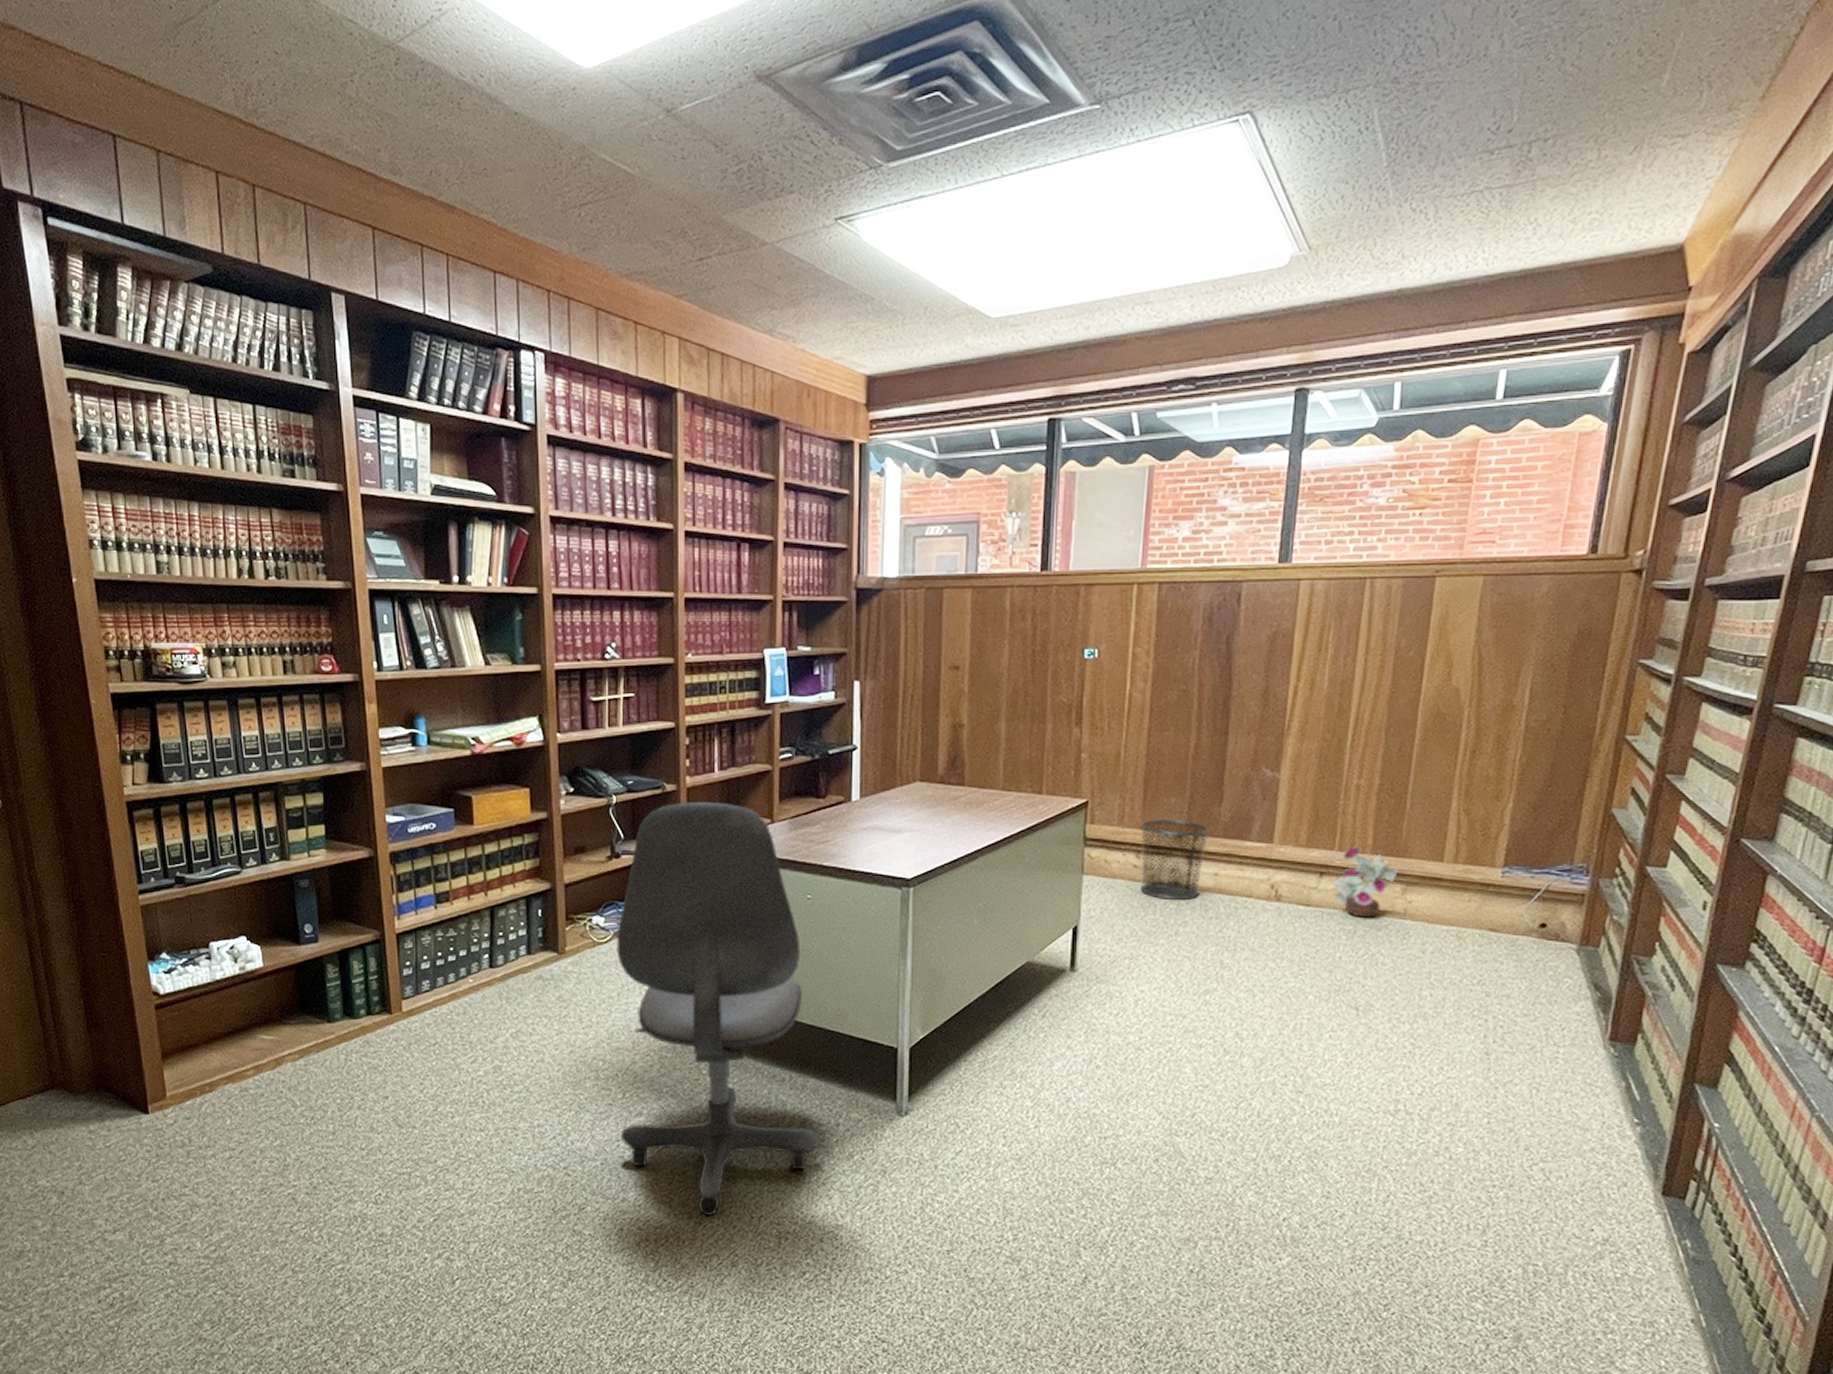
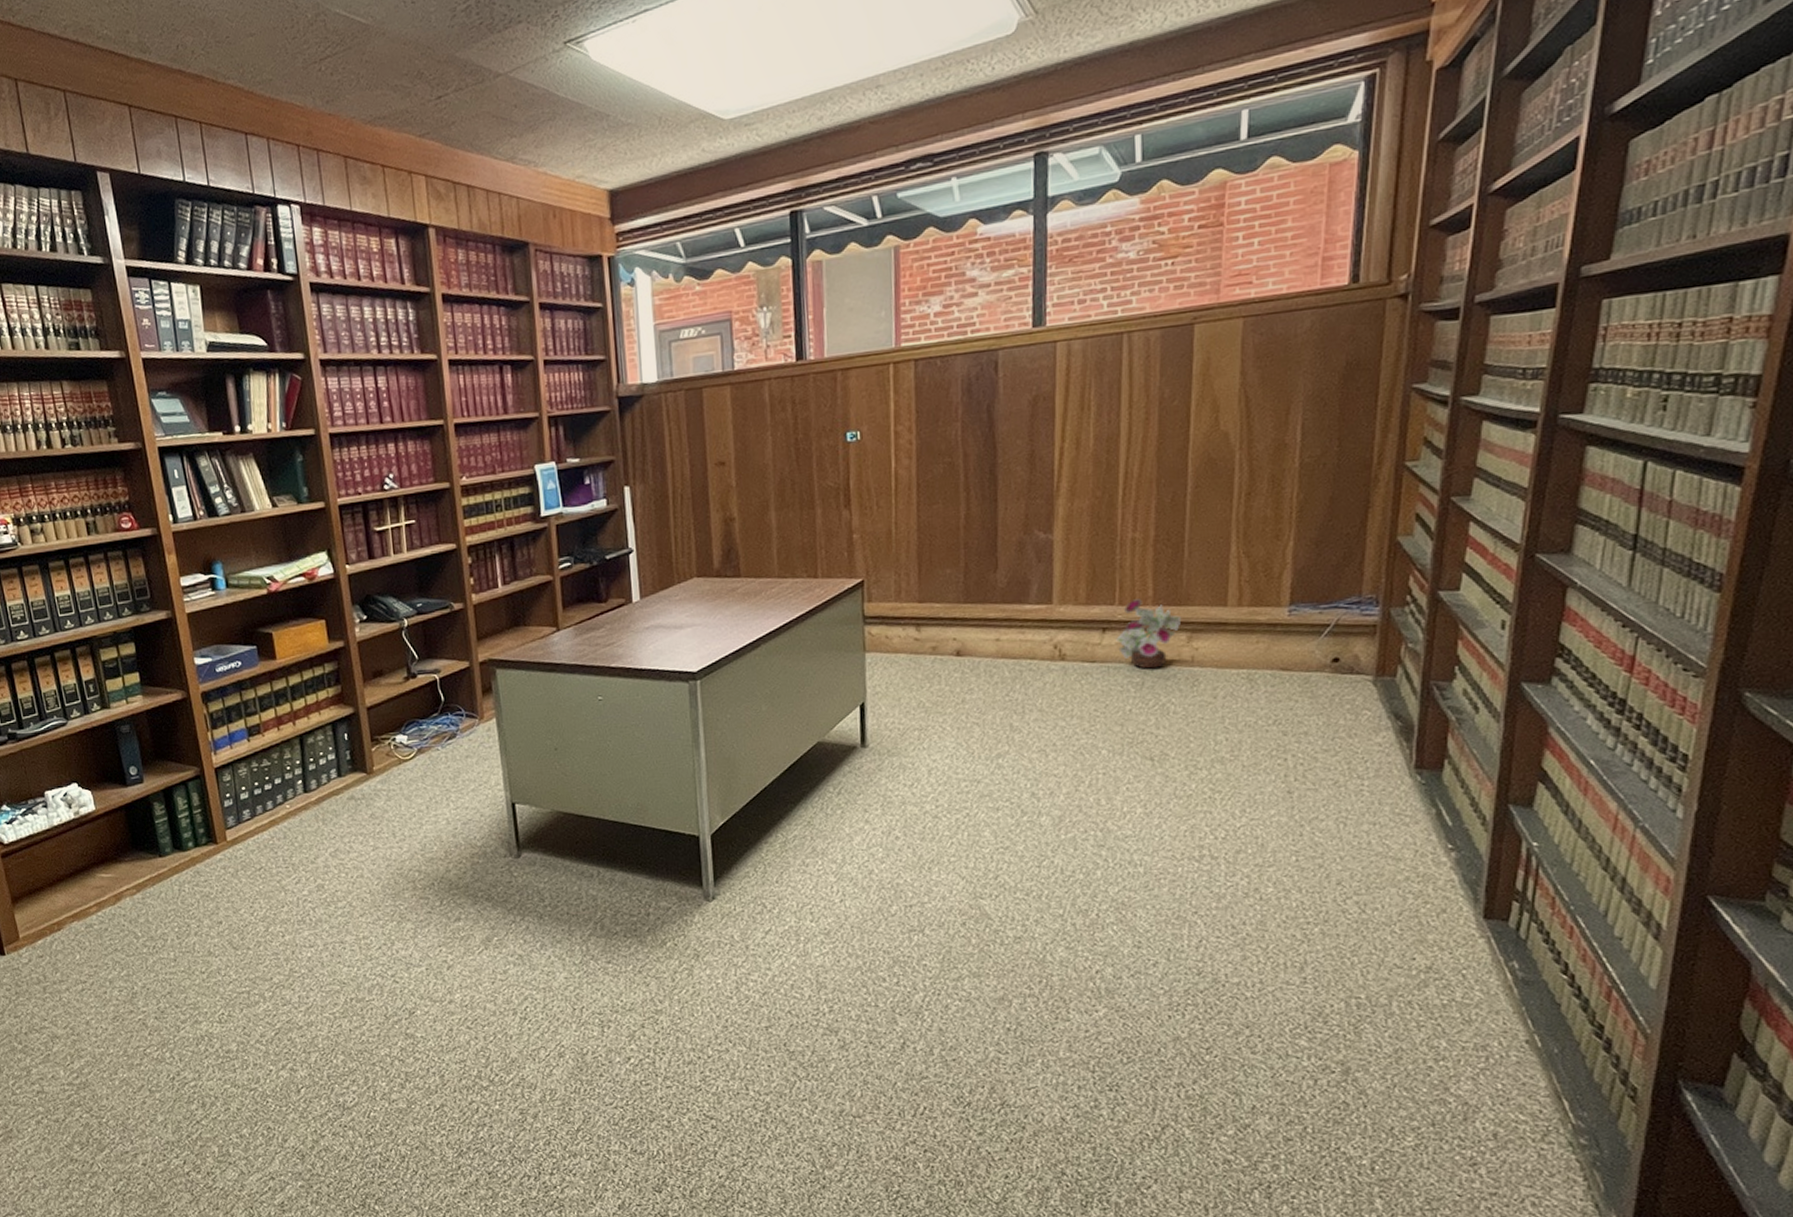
office chair: present [616,802,819,1217] -> none [420,615,632,1012]
waste bin: present [1140,820,1211,900] -> none [917,590,989,669]

